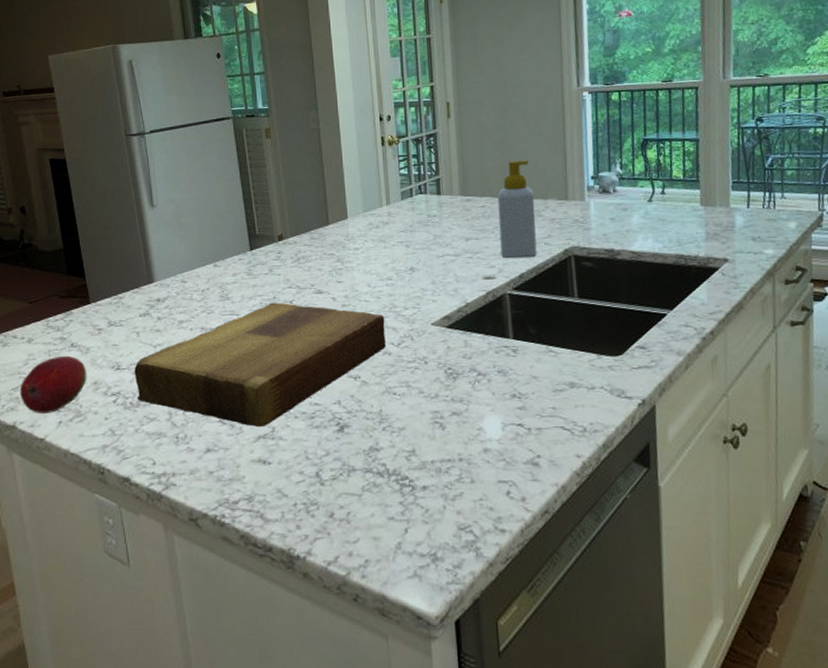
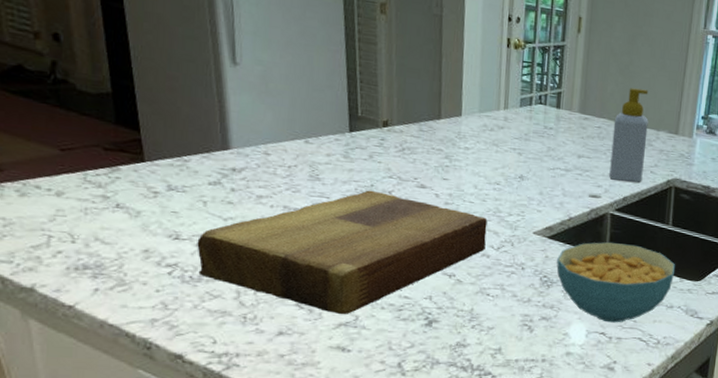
fruit: present [19,355,87,413] -> none [42,216,136,278]
cereal bowl: none [459,323,590,412] -> present [556,241,676,323]

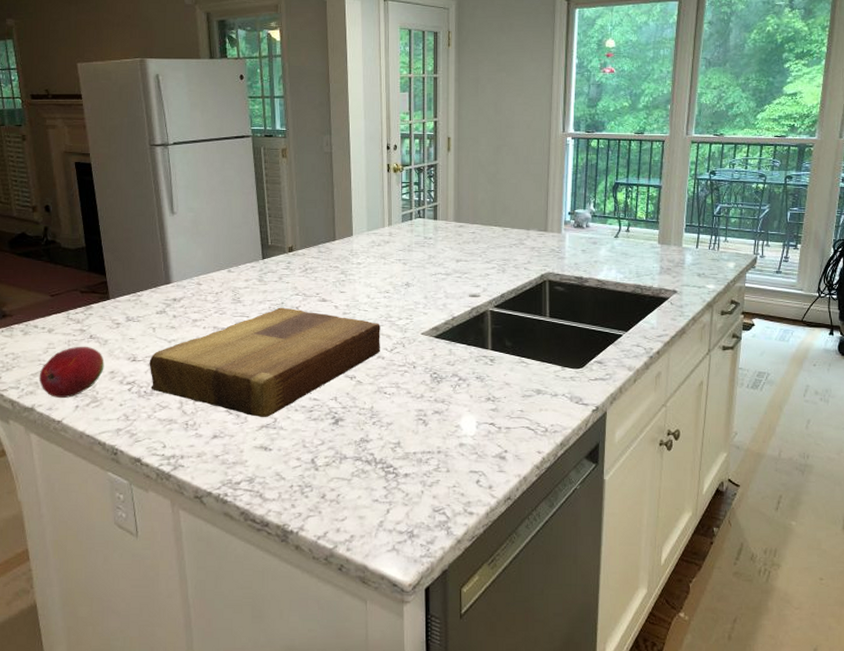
fruit: none [42,216,136,278] -> present [39,346,104,398]
cereal bowl: present [556,241,676,323] -> none [445,337,557,413]
soap bottle: present [609,88,649,183] -> none [486,194,518,280]

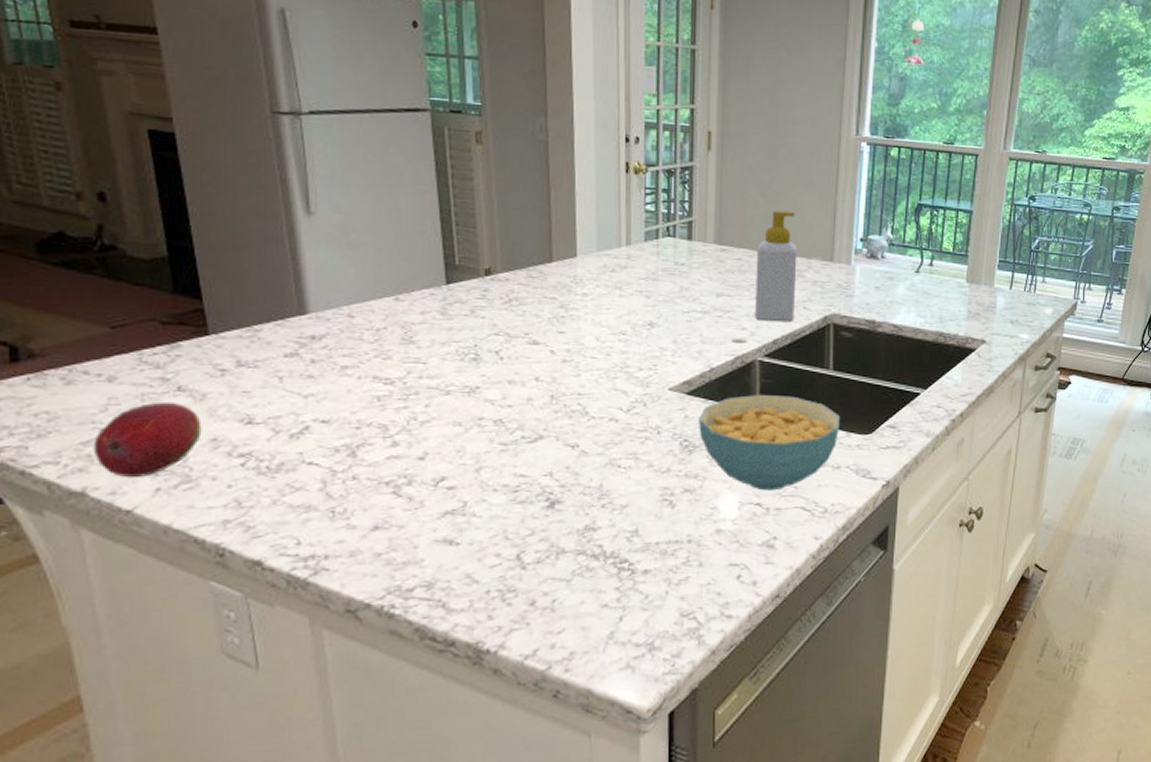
cutting board: present [149,307,380,418] -> none [273,351,614,502]
cereal bowl: none [445,337,557,413] -> present [699,394,841,491]
soap bottle: none [486,194,518,280] -> present [755,210,797,322]

